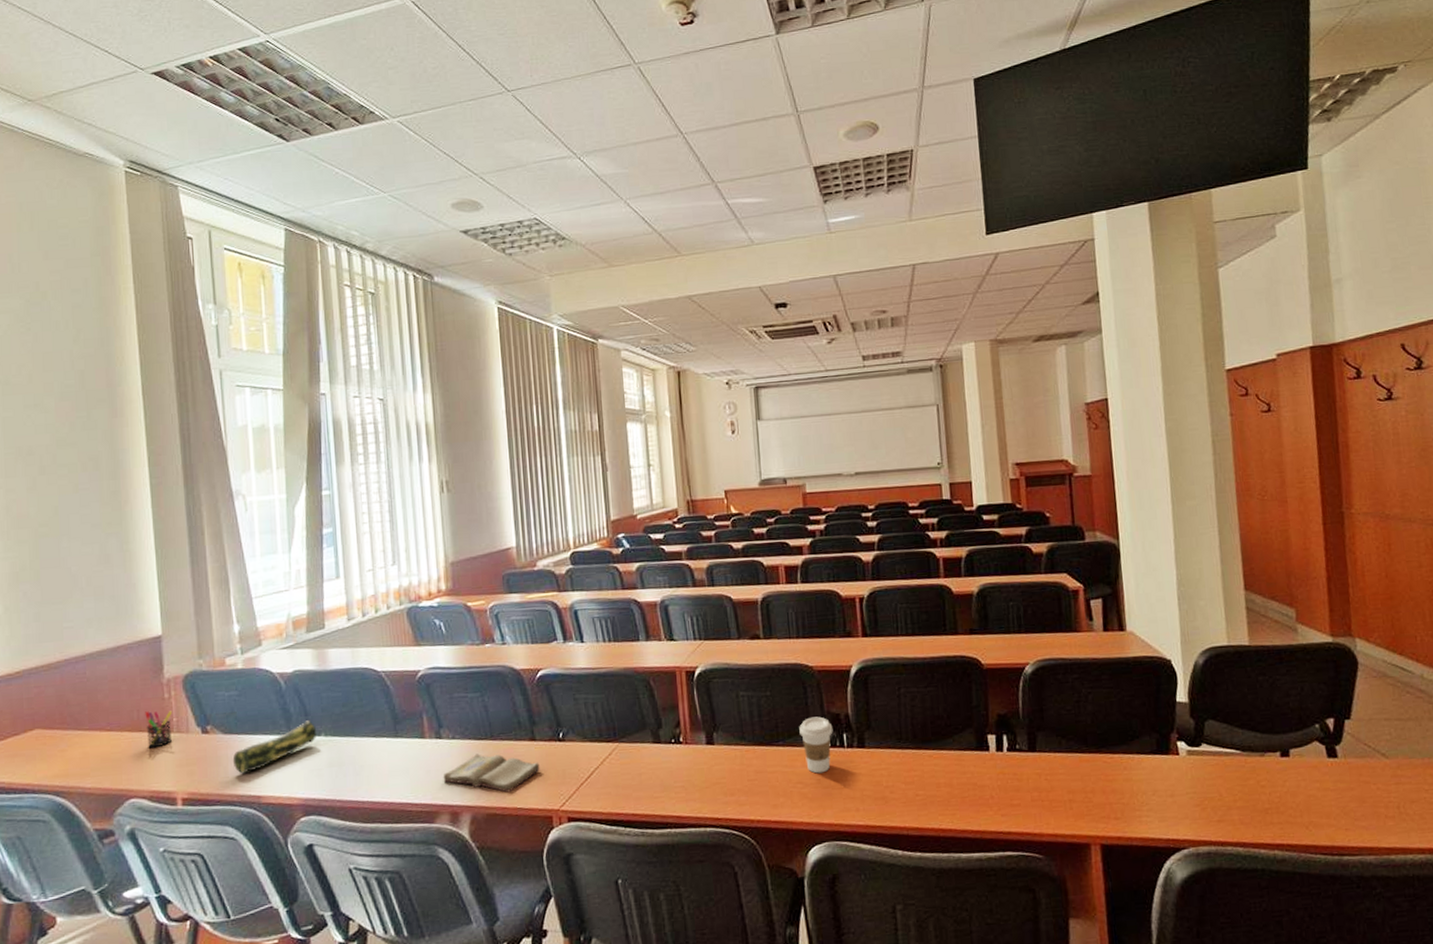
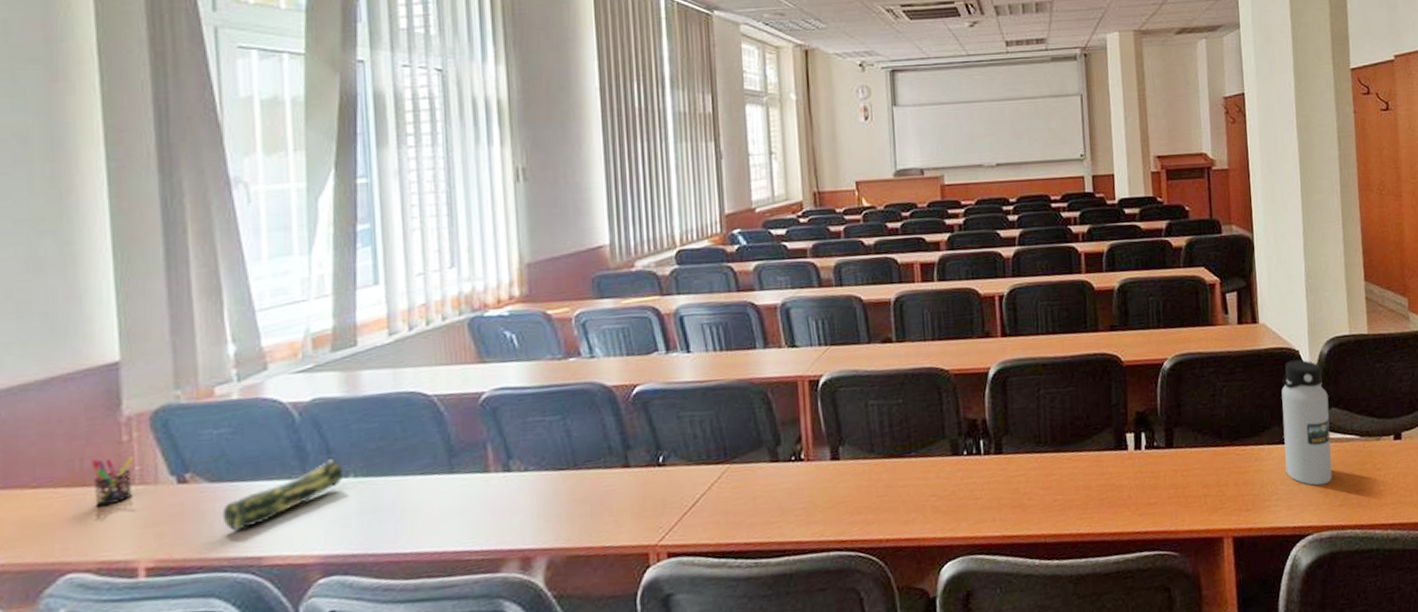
diary: present [443,754,540,793] -> none [511,486,635,530]
coffee cup: present [799,716,833,774] -> none [933,423,970,485]
water bottle: none [1152,669,1211,799] -> present [1281,359,1333,486]

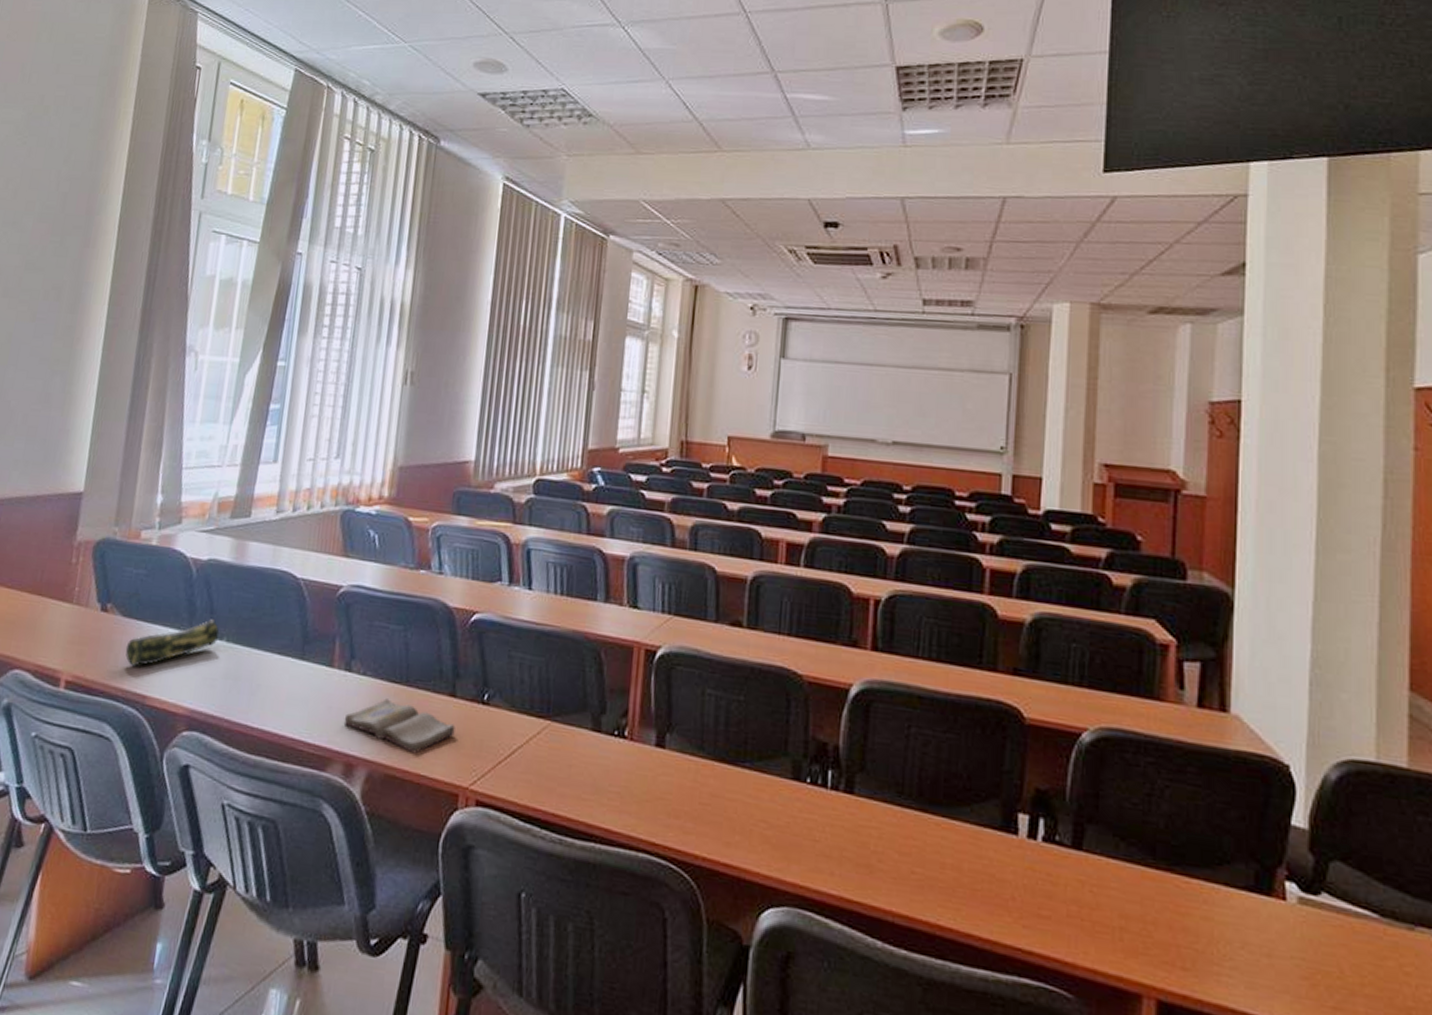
pen holder: present [92,457,135,507] -> none [44,574,77,617]
diary: none [511,486,635,530] -> present [343,698,455,754]
water bottle: present [1281,359,1333,486] -> none [1250,776,1331,970]

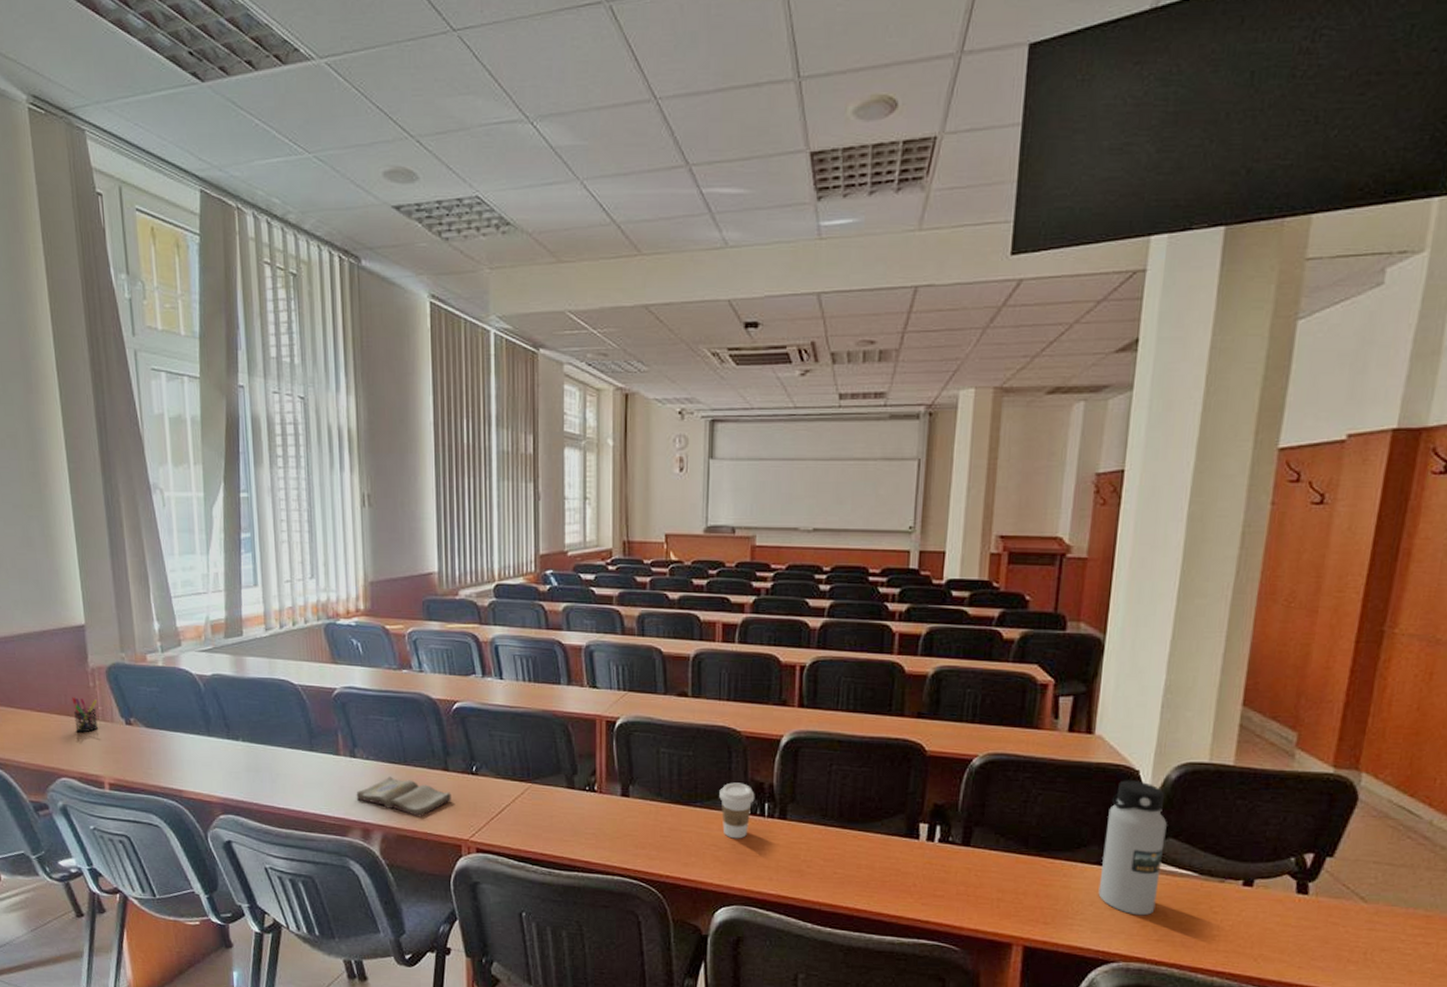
pen holder: none [44,574,77,617] -> present [72,697,98,733]
pencil case: present [125,619,220,667] -> none [155,724,235,768]
coffee cup: none [773,739,817,816] -> present [719,782,755,839]
water bottle: none [1250,776,1331,970] -> present [1098,780,1167,916]

